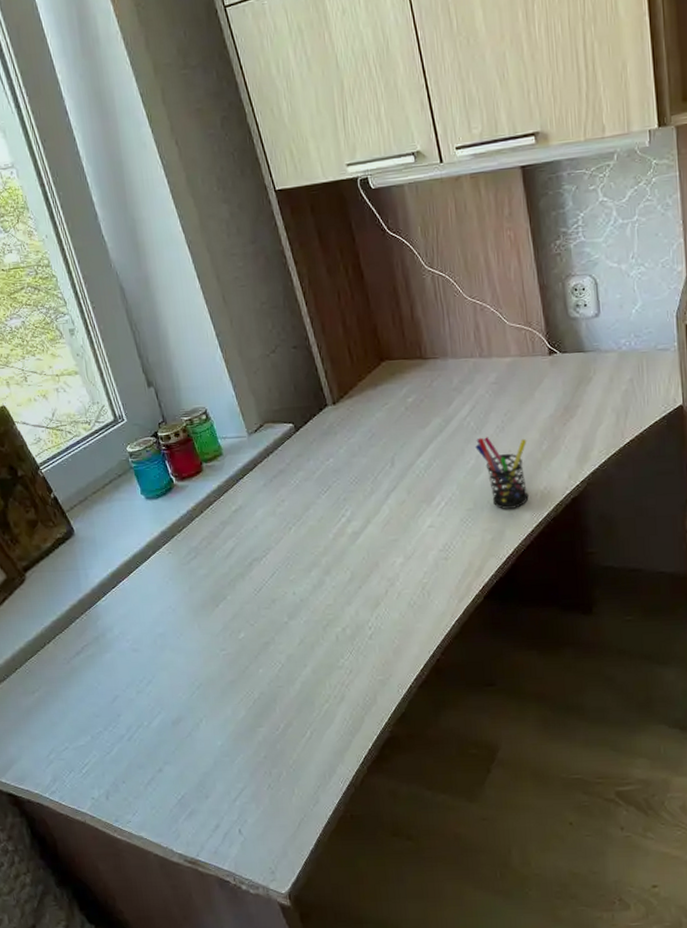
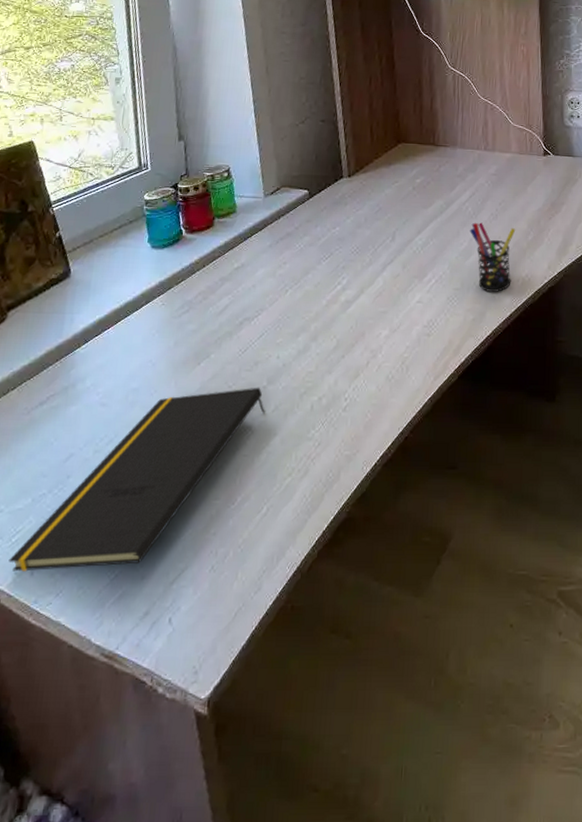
notepad: none [84,623,292,797] -> present [8,387,266,572]

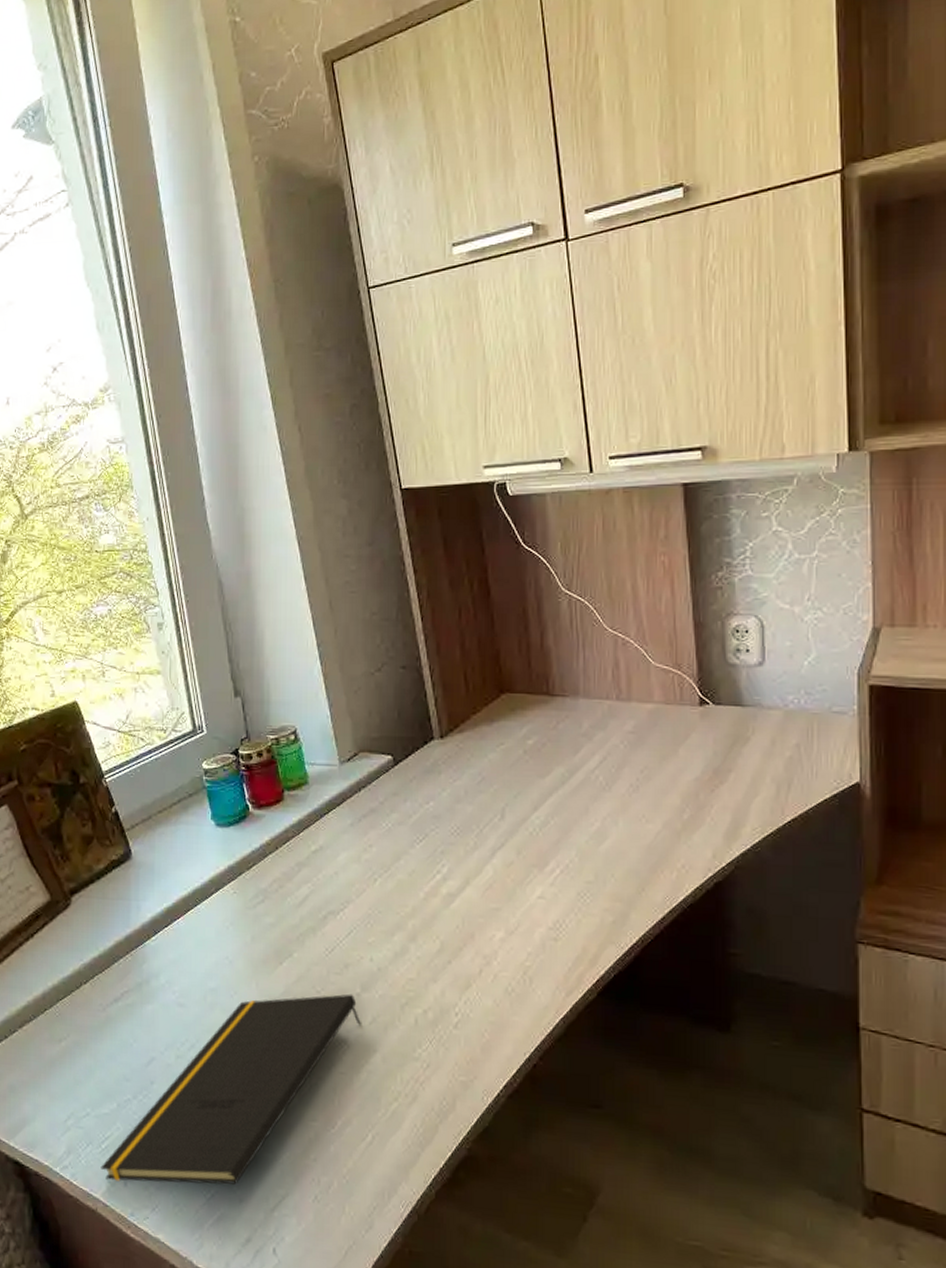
pen holder: present [470,222,516,292] -> none [602,796,665,887]

